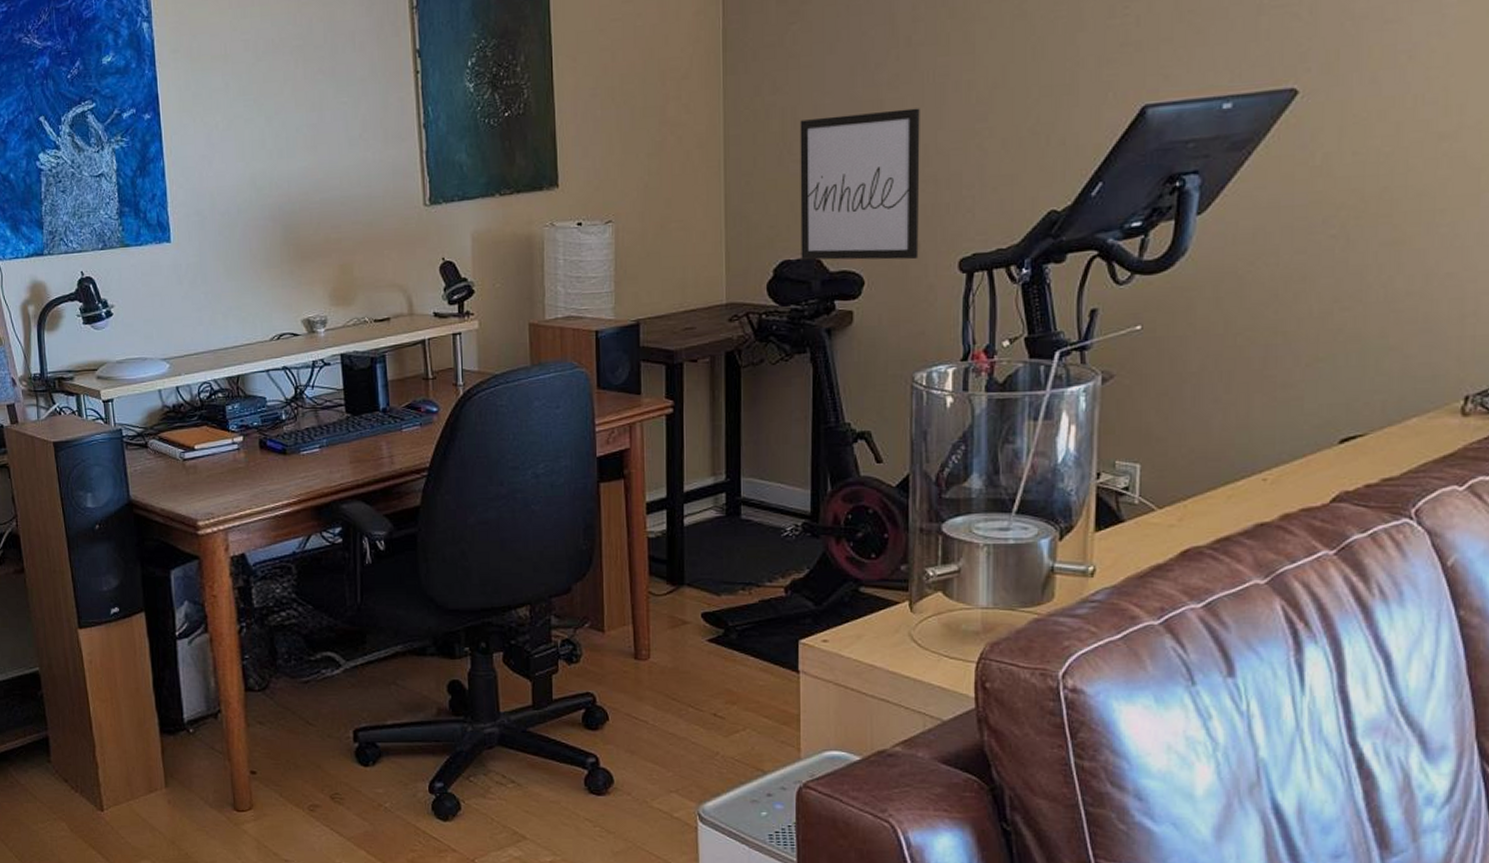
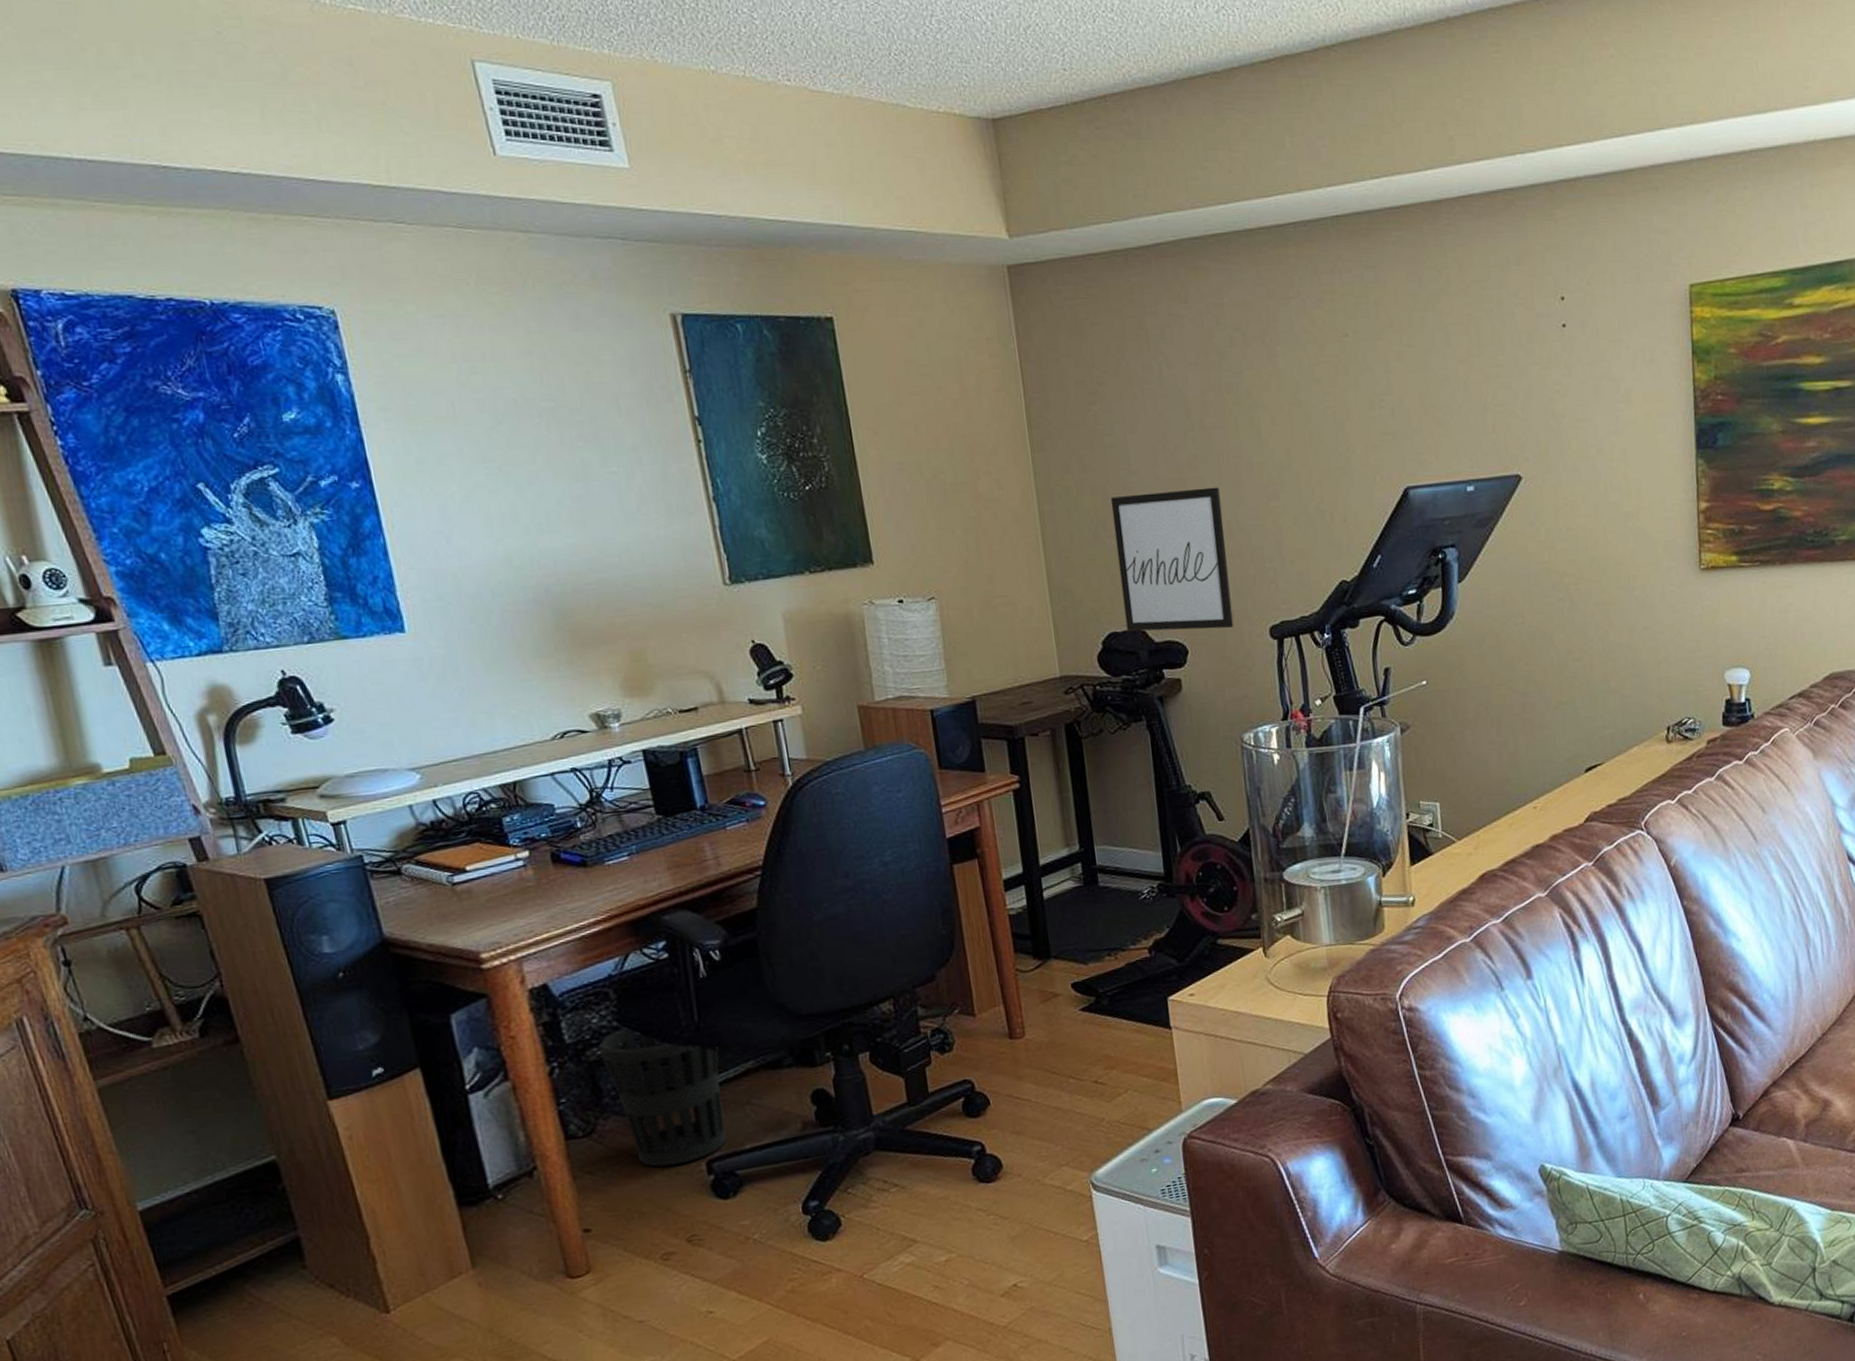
wastebasket: none [279,600,374,729] -> present [599,1027,727,1167]

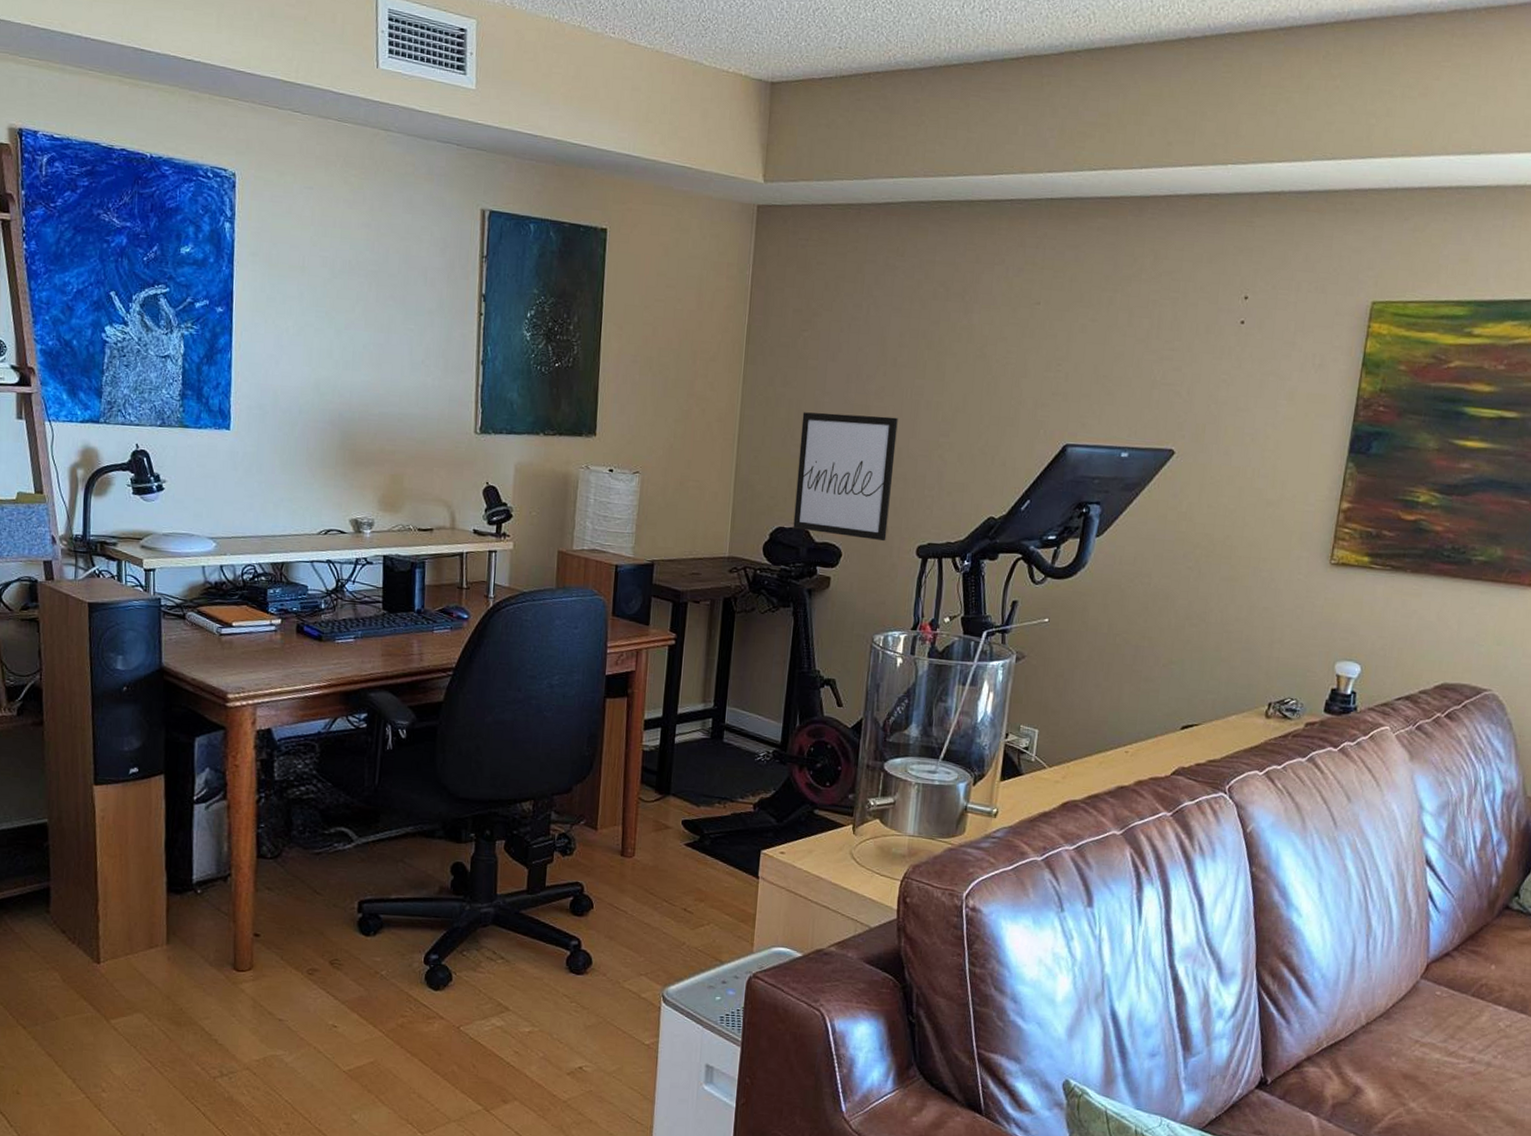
wastebasket: present [599,1027,727,1167] -> none [298,777,388,899]

